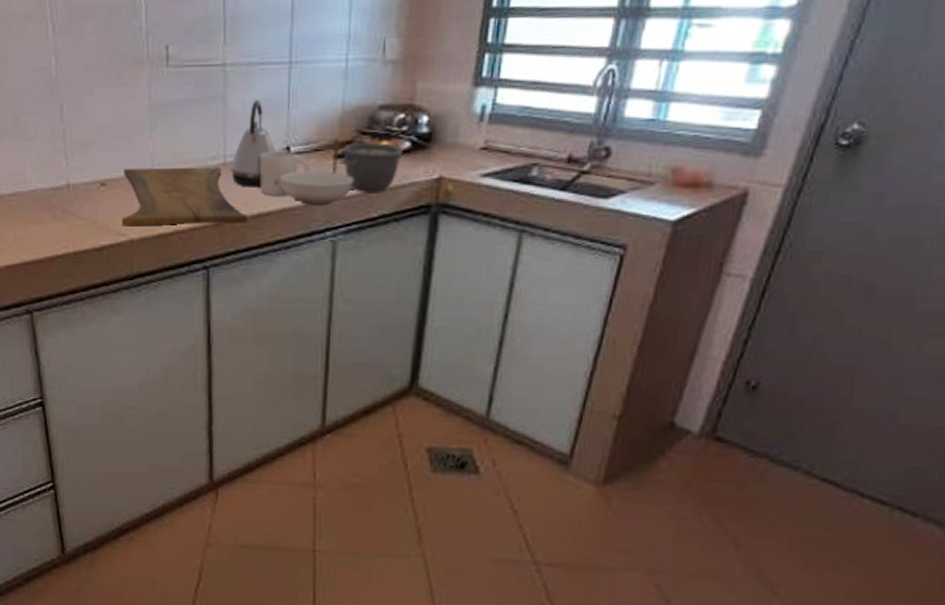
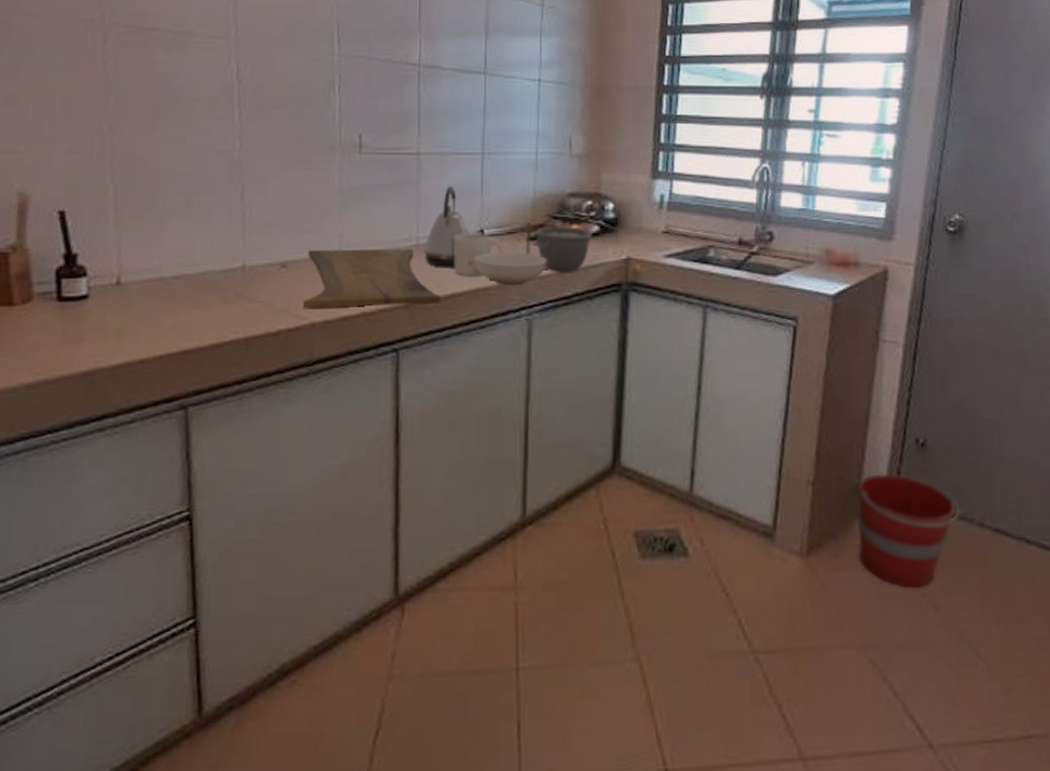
bucket: none [658,413,785,527] -> present [857,473,961,589]

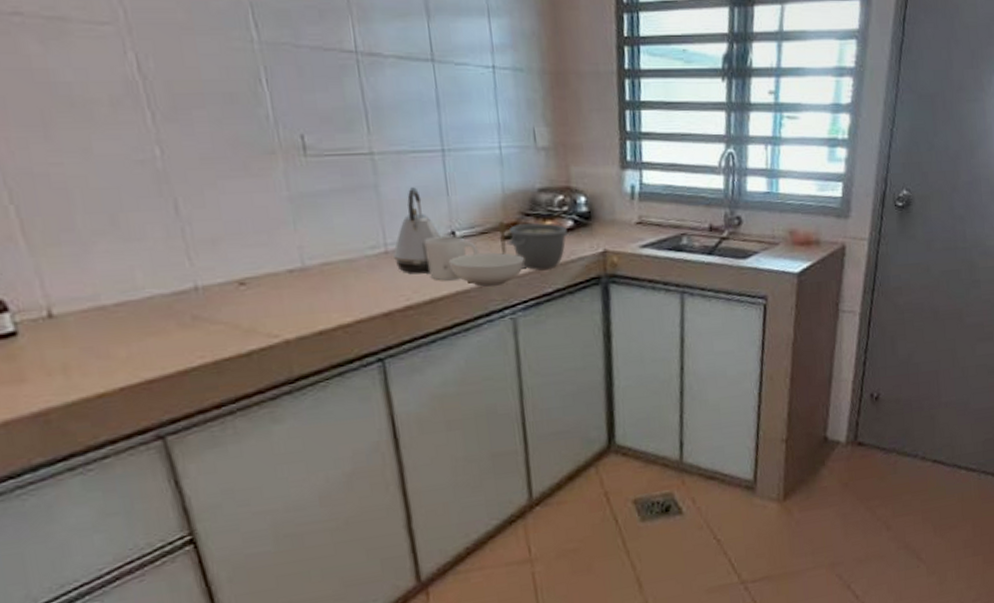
cutting board: present [302,248,440,309] -> none [266,256,420,327]
bucket: present [857,473,961,589] -> none [823,424,907,516]

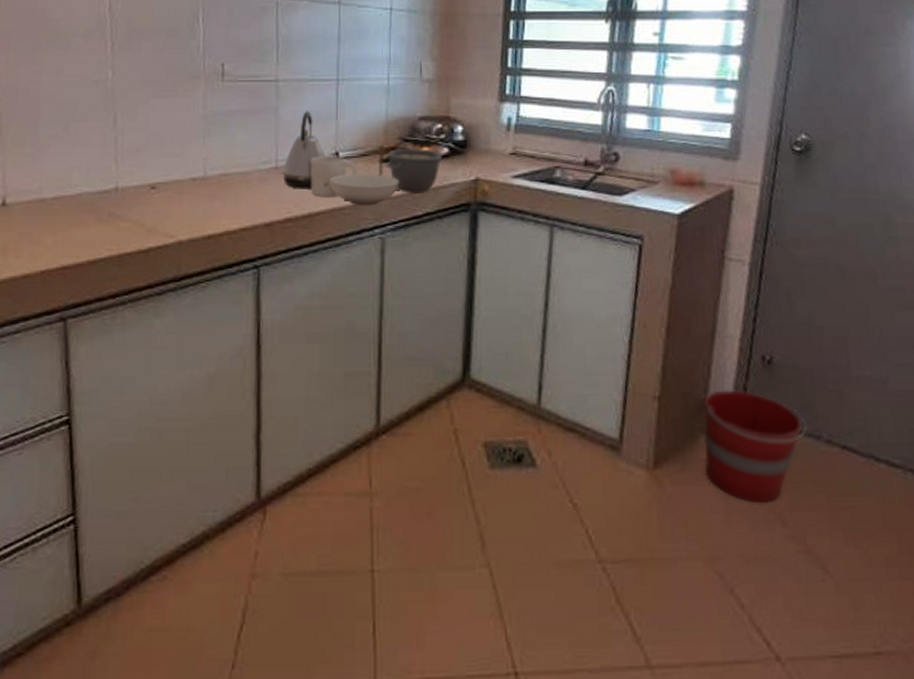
bucket: none [823,424,907,516] -> present [703,390,808,504]

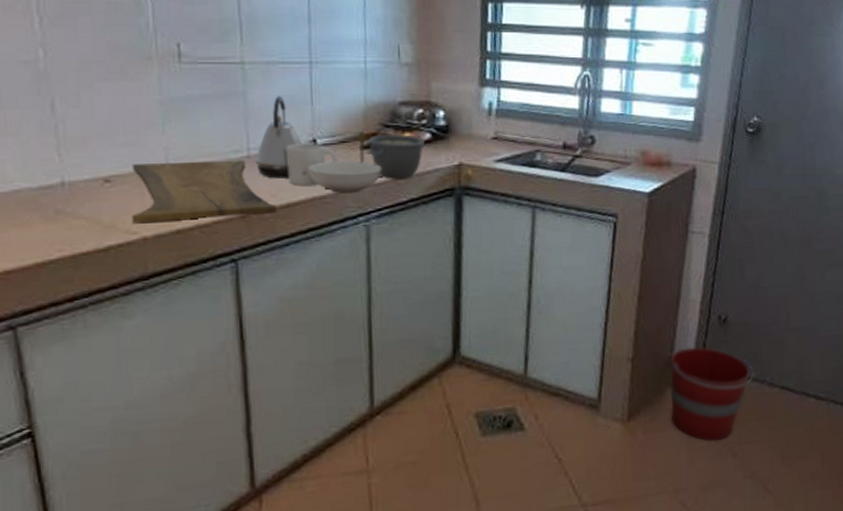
cutting board: none [170,170,298,228] -> present [131,160,276,224]

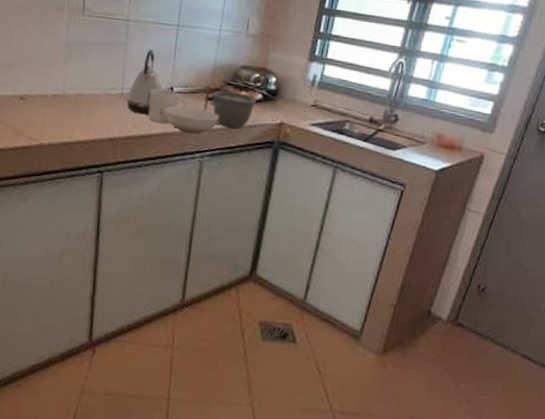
cutting board: present [131,160,276,224] -> none [34,88,136,141]
bucket: present [669,346,755,442] -> none [418,305,501,388]

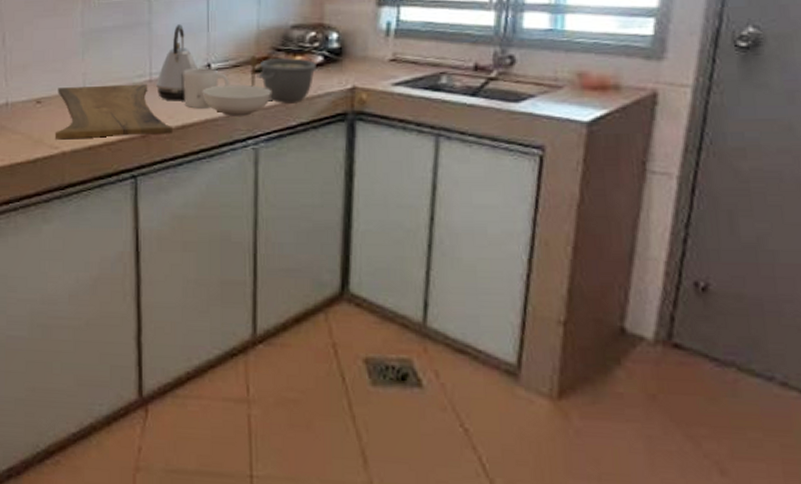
cutting board: none [34,88,136,141] -> present [54,84,172,140]

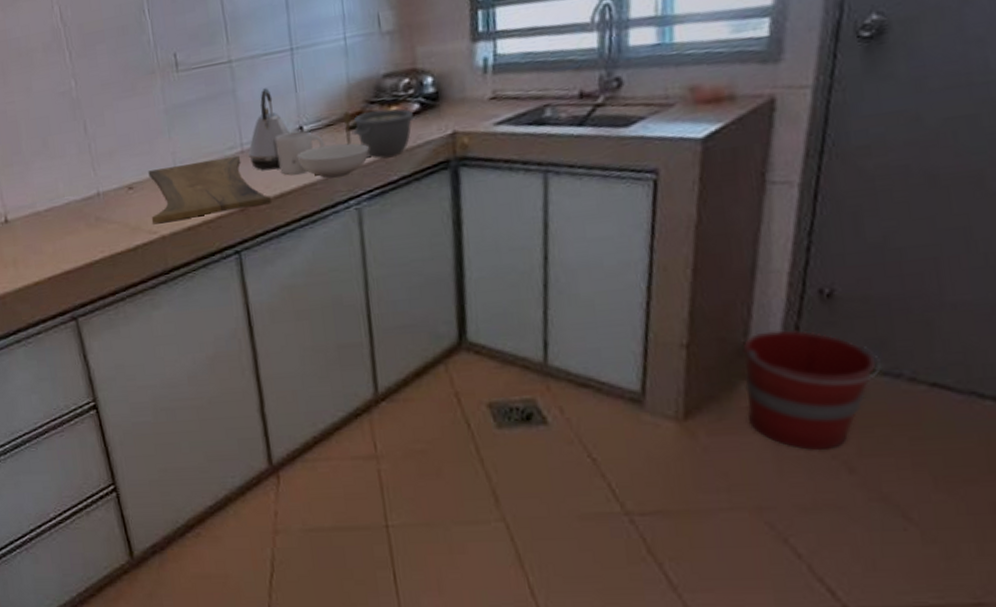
bucket: none [618,318,755,449] -> present [742,329,883,451]

